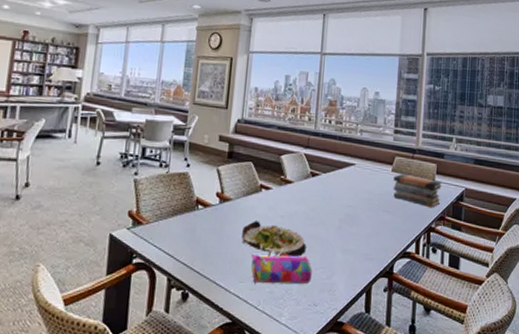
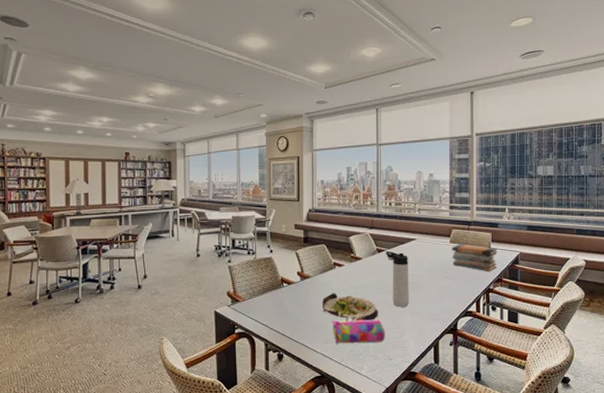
thermos bottle: none [319,176,345,243] -> present [385,251,409,307]

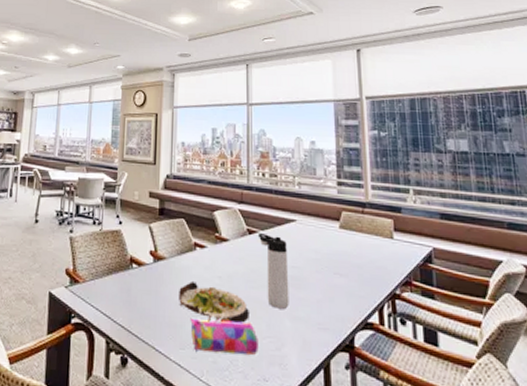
book stack: present [452,244,497,272] -> none [342,230,404,271]

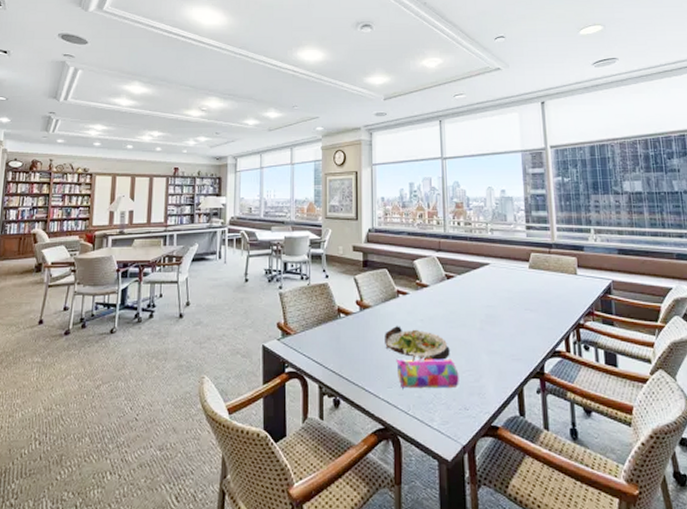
thermos bottle: present [257,233,289,309] -> none [455,278,486,344]

